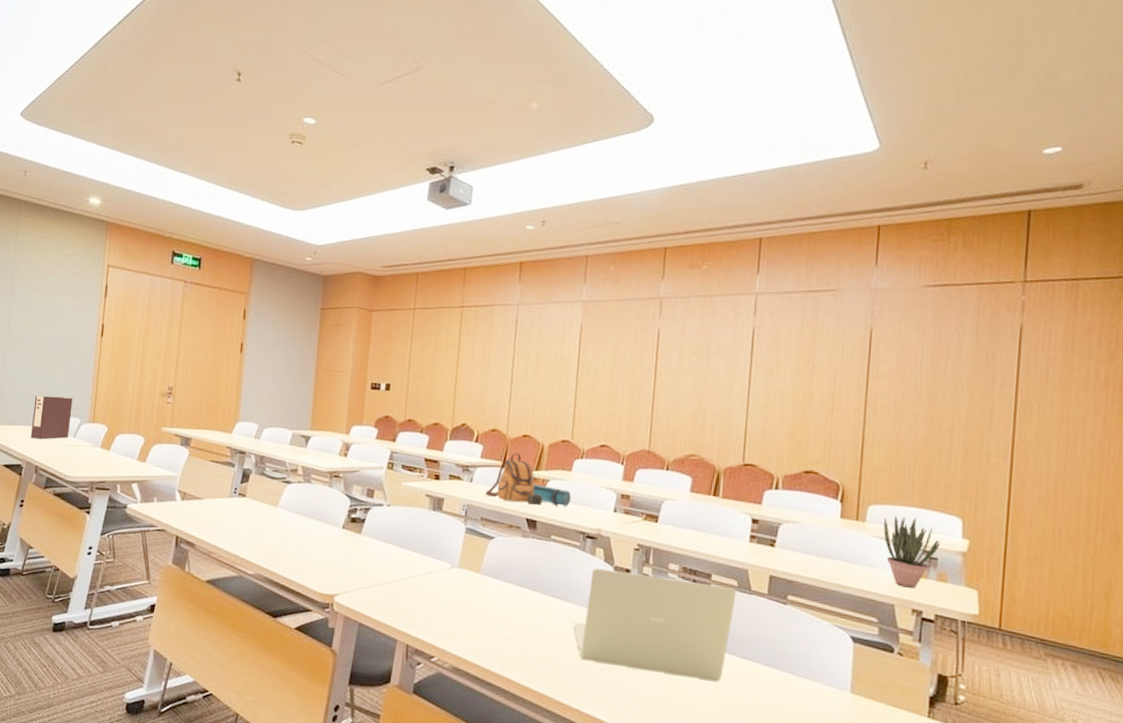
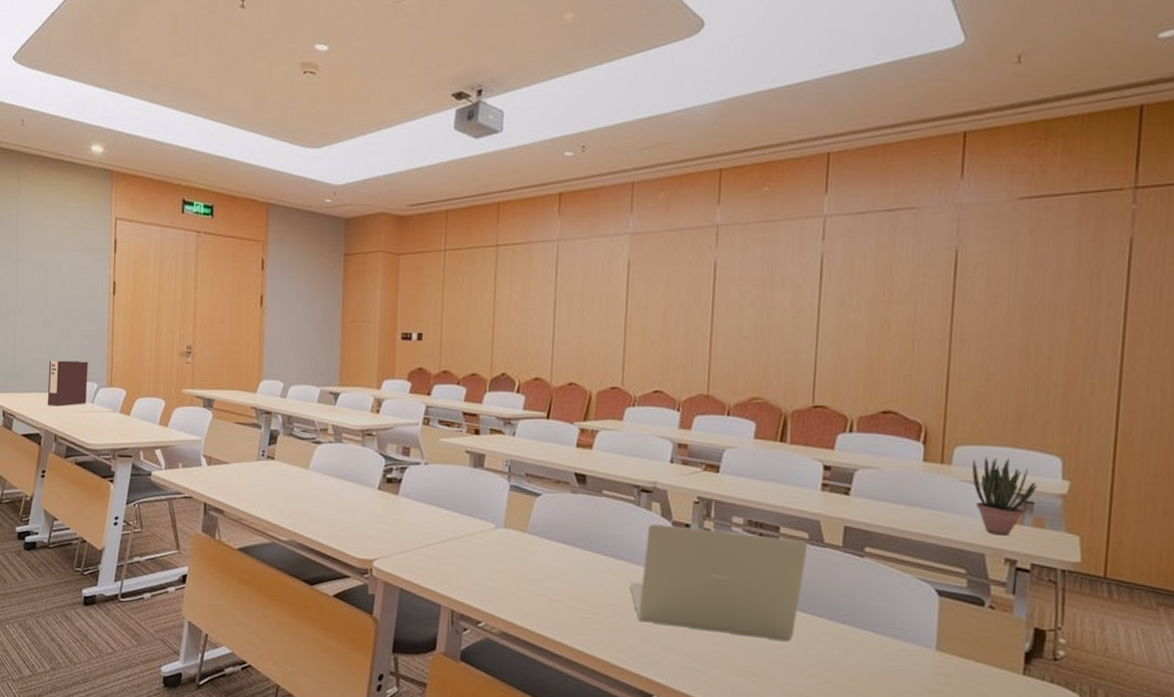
backpack: present [485,453,571,507] -> none [529,403,623,460]

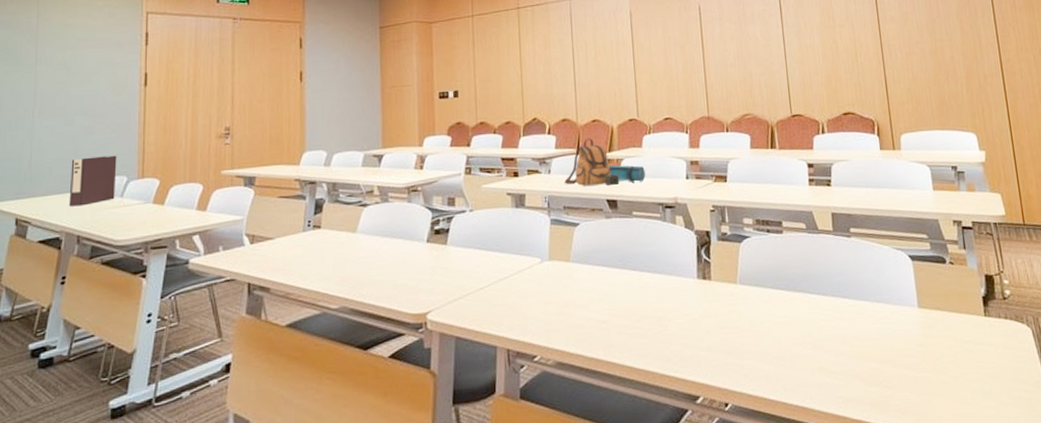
backpack: none [529,403,623,460] -> present [564,138,646,187]
laptop: present [629,523,808,642] -> none [666,230,808,328]
potted plant: present [972,457,1037,536] -> none [916,139,964,202]

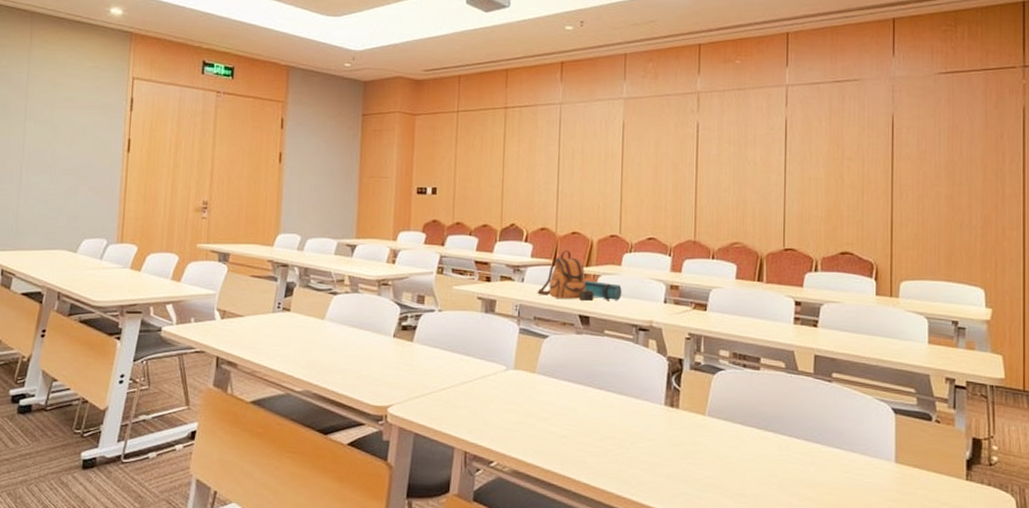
binder: present [69,155,117,207] -> none [51,217,98,264]

